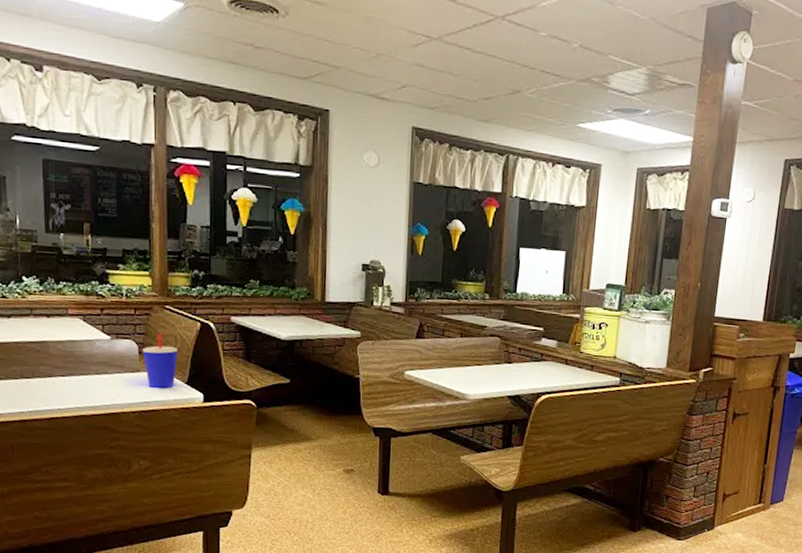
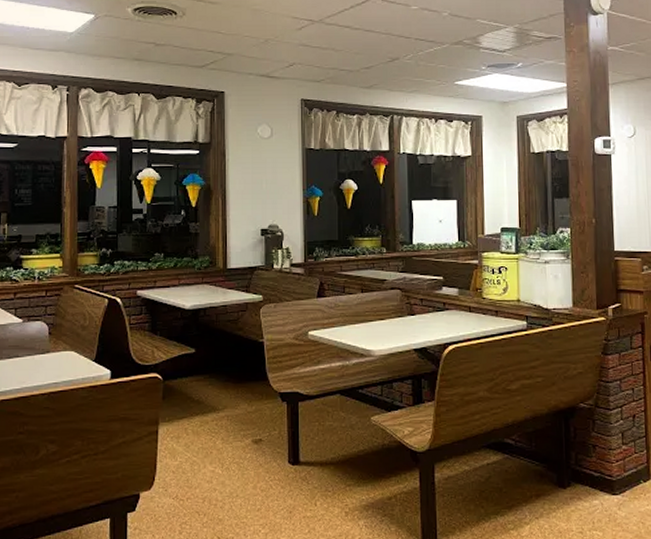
beverage cup: present [143,333,179,388] -> none [52,313,87,368]

